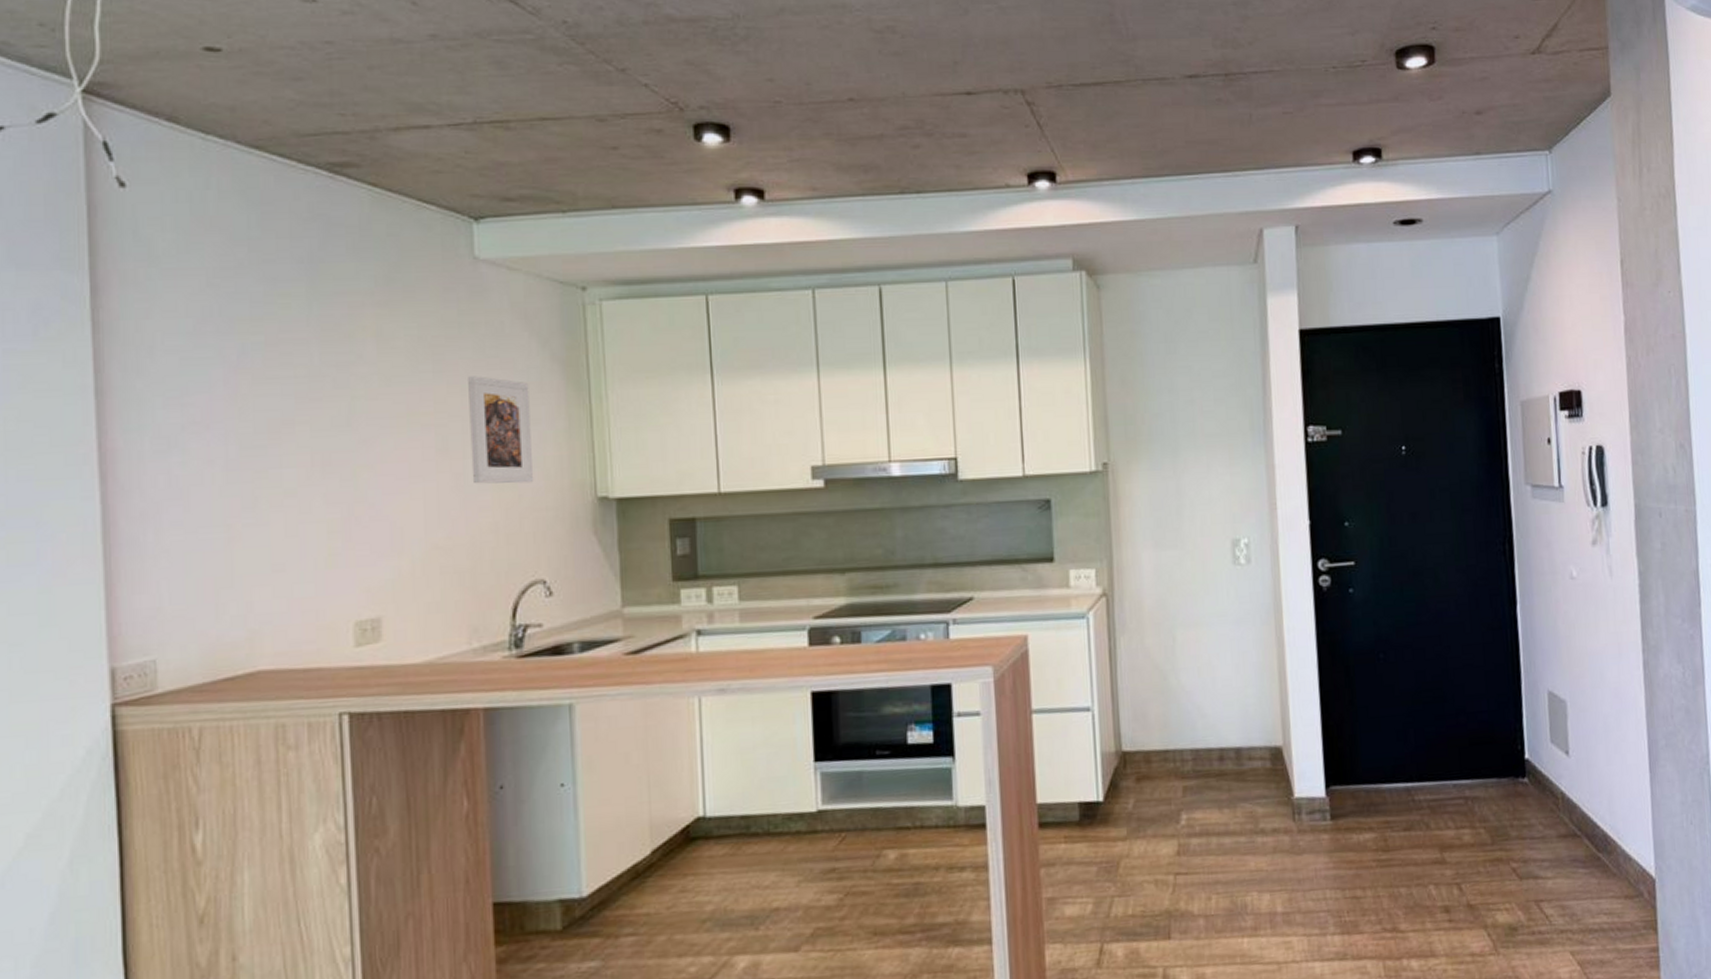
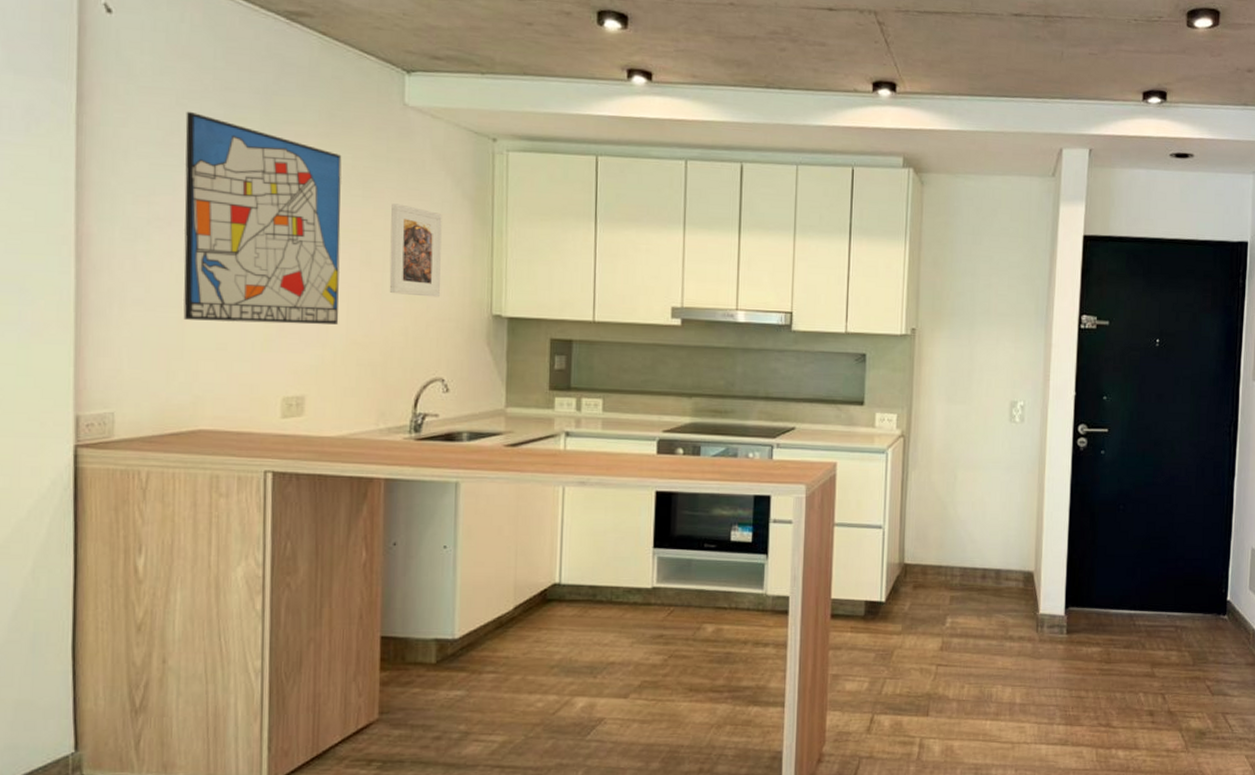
wall art: none [219,292,416,540] -> present [183,111,342,325]

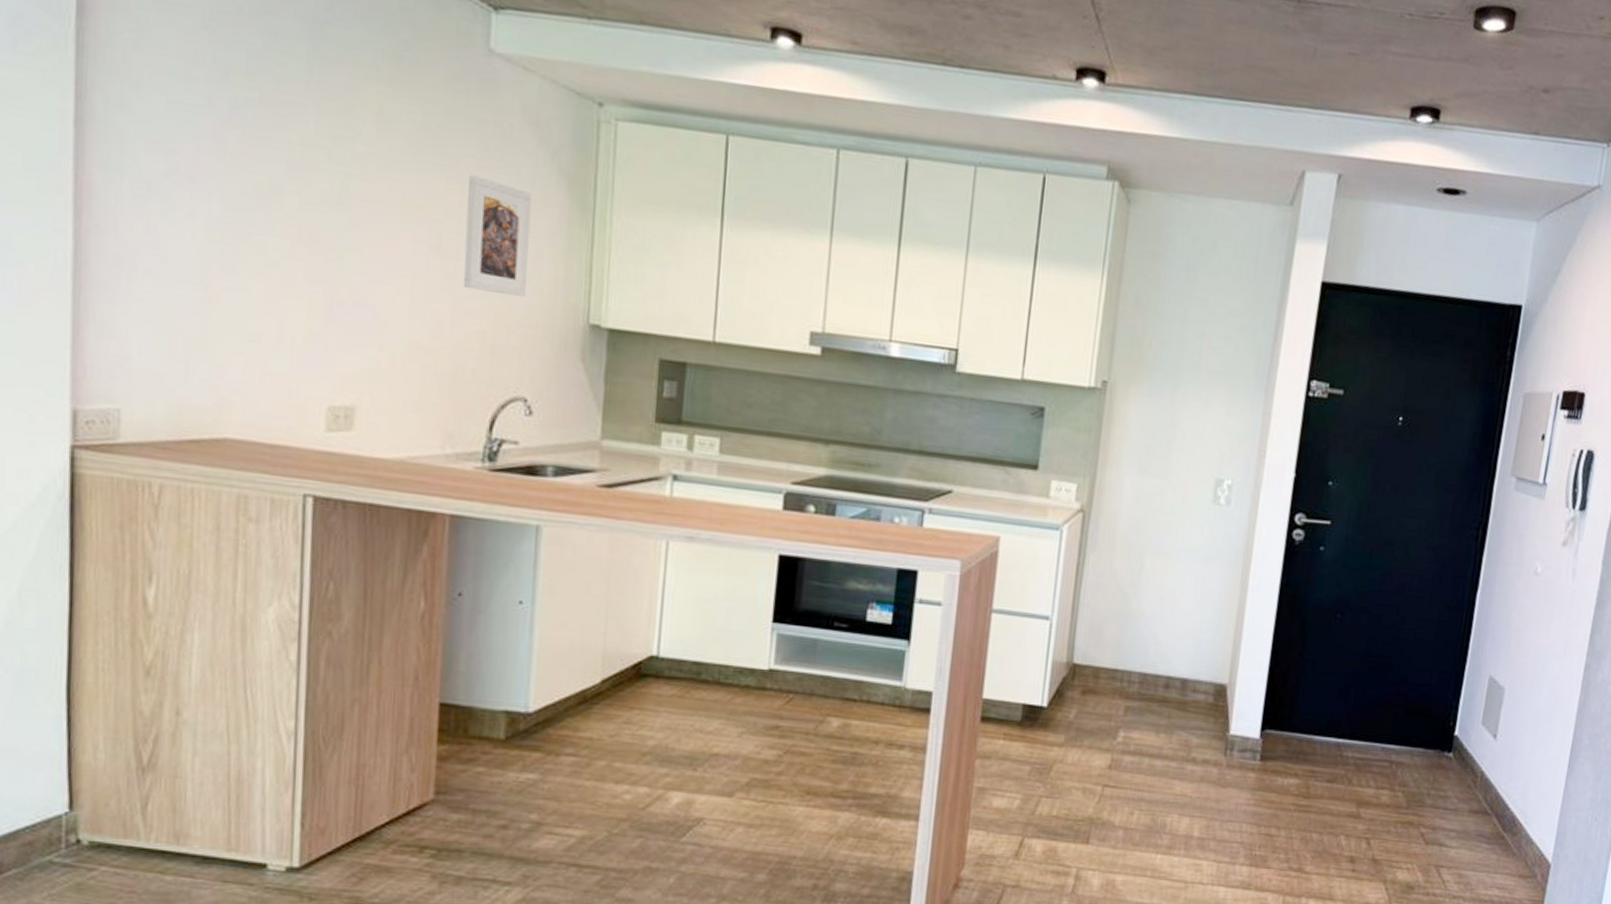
wall art: present [183,111,342,325] -> none [207,37,409,322]

